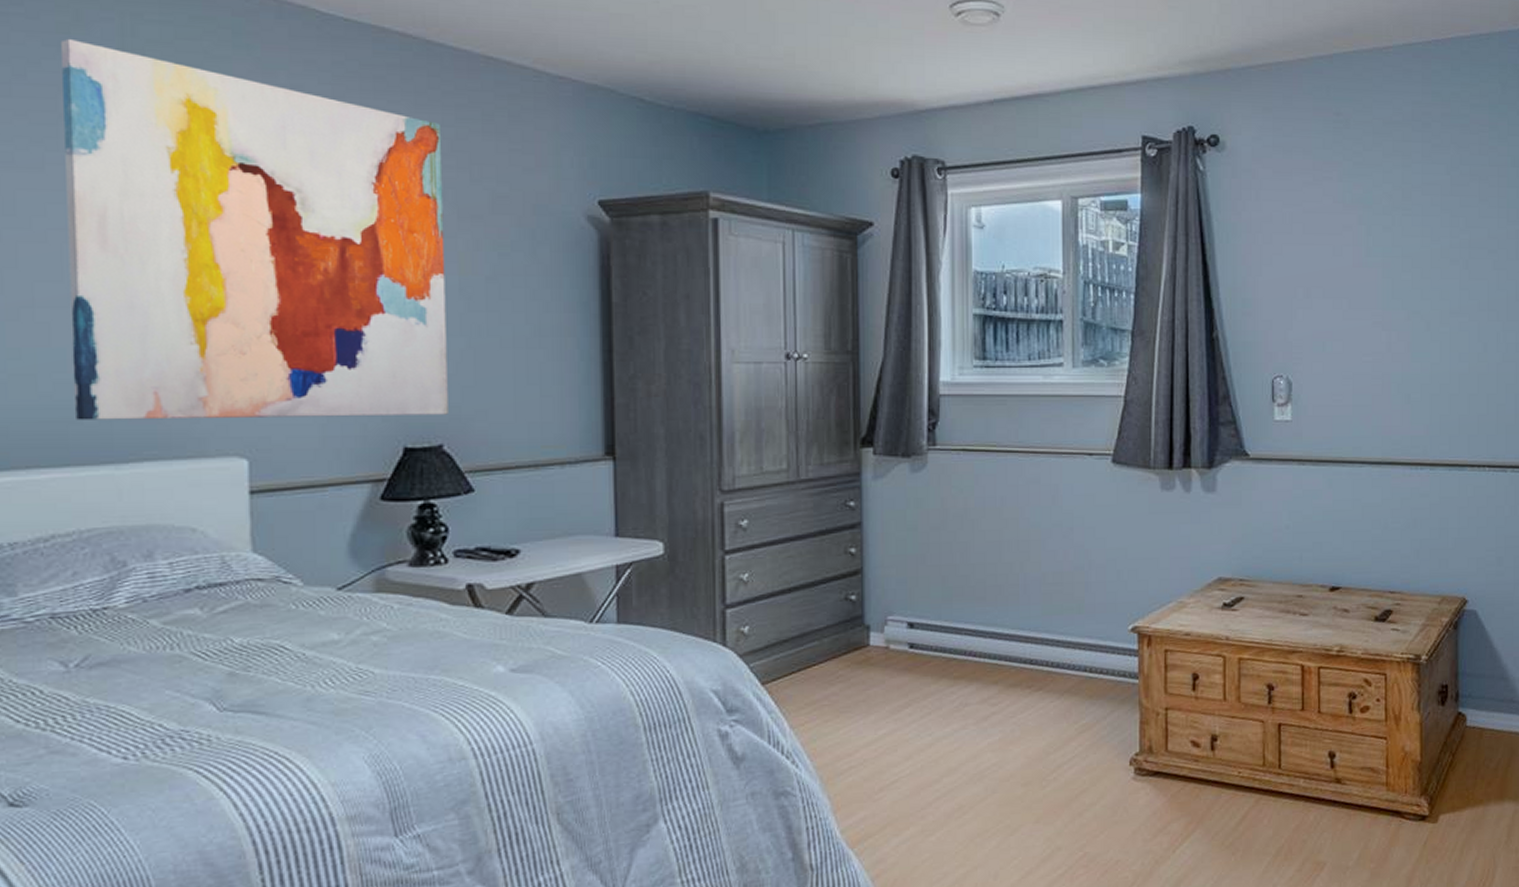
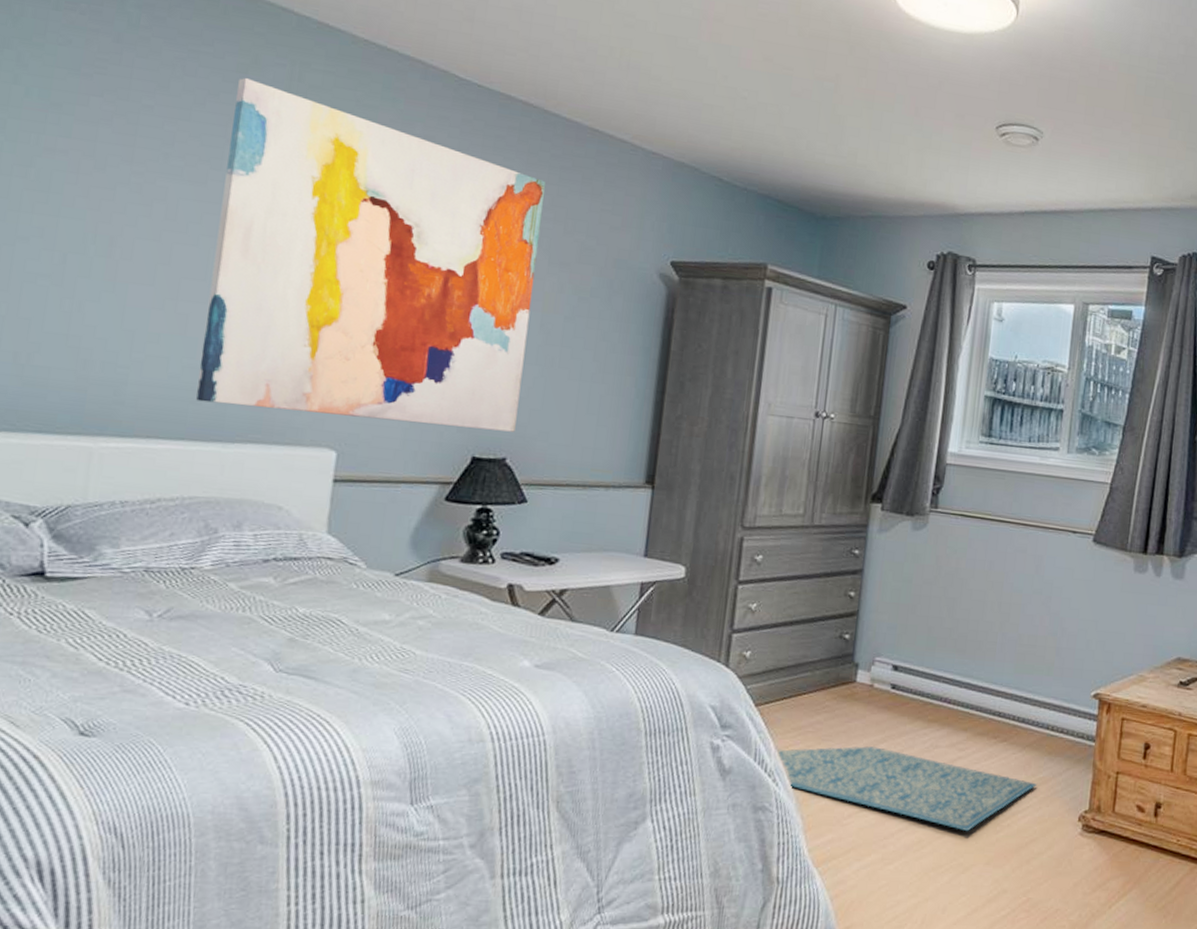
rug: none [791,713,1080,791] -> present [776,746,1037,832]

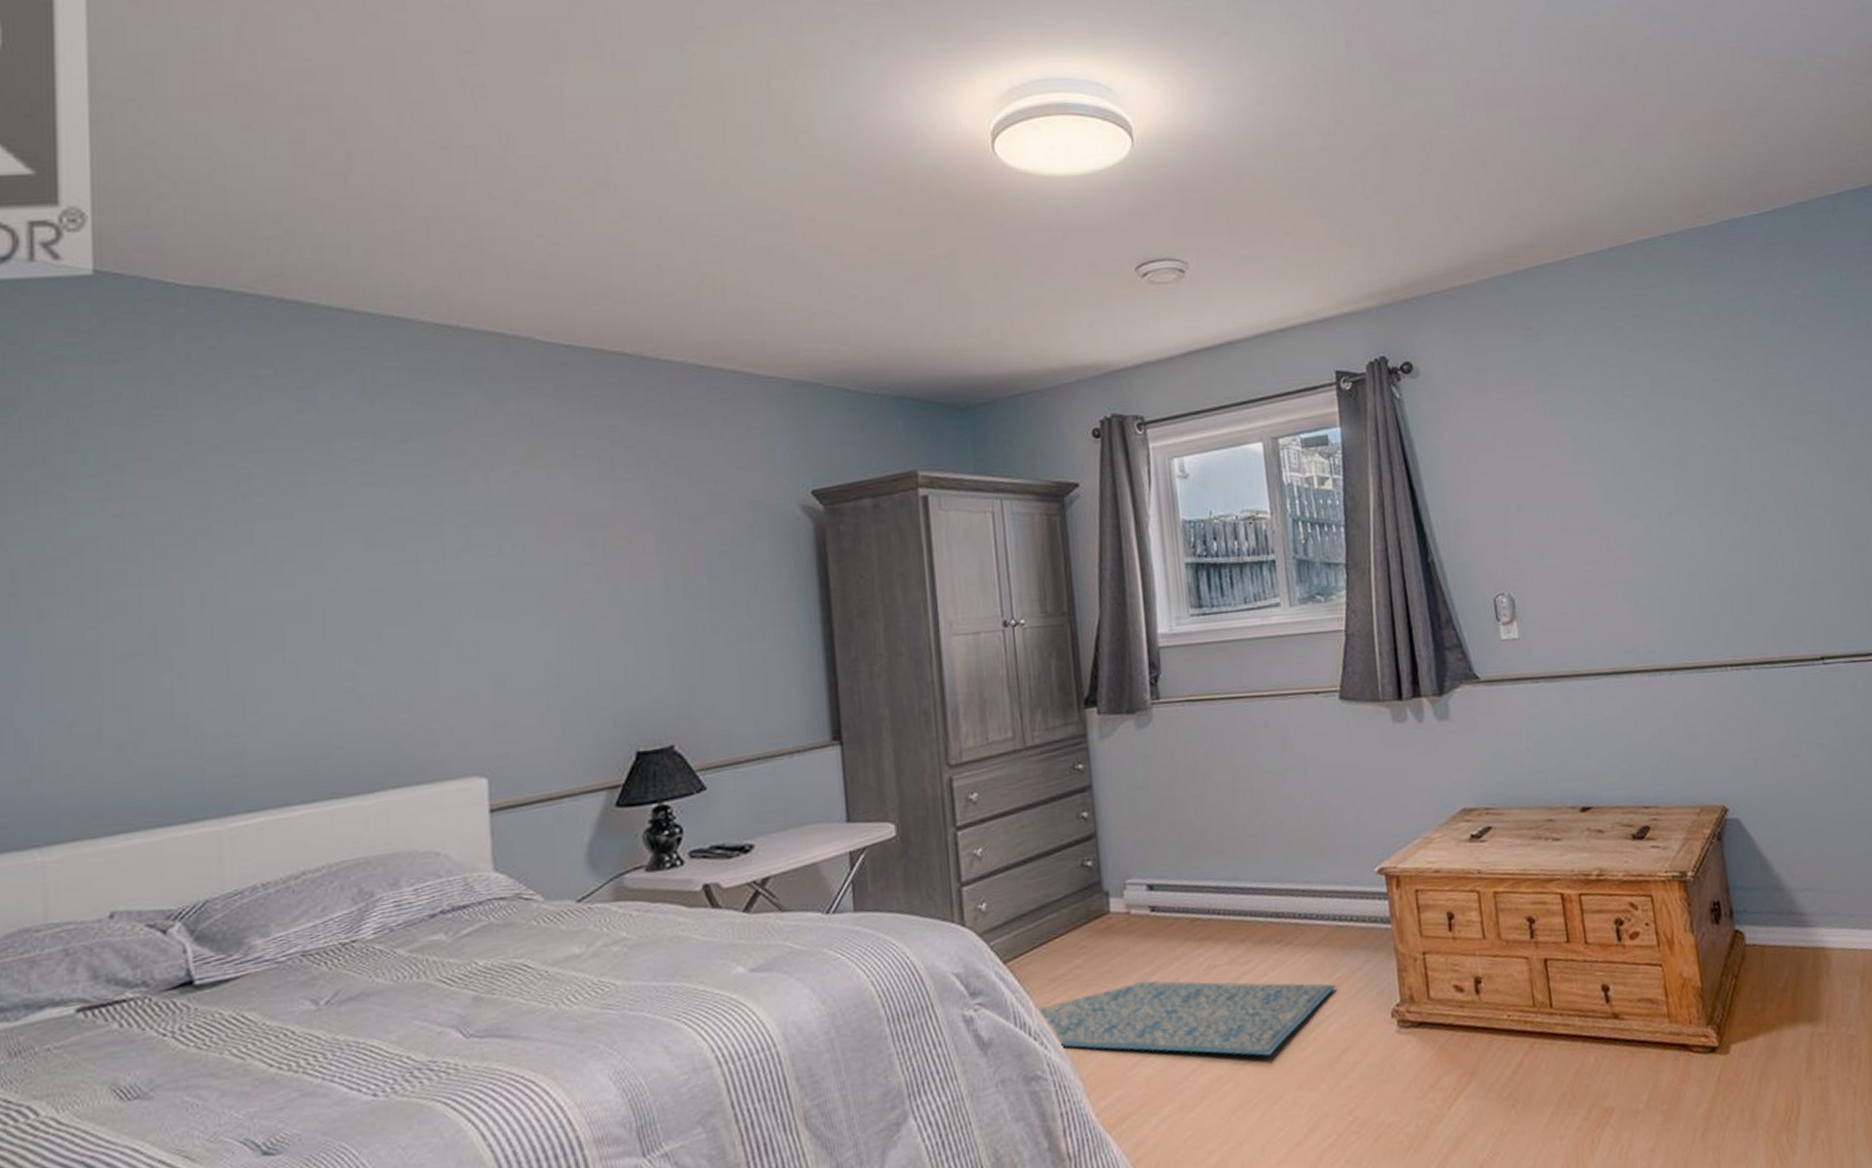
wall art: present [195,77,547,432] -> none [306,392,678,755]

